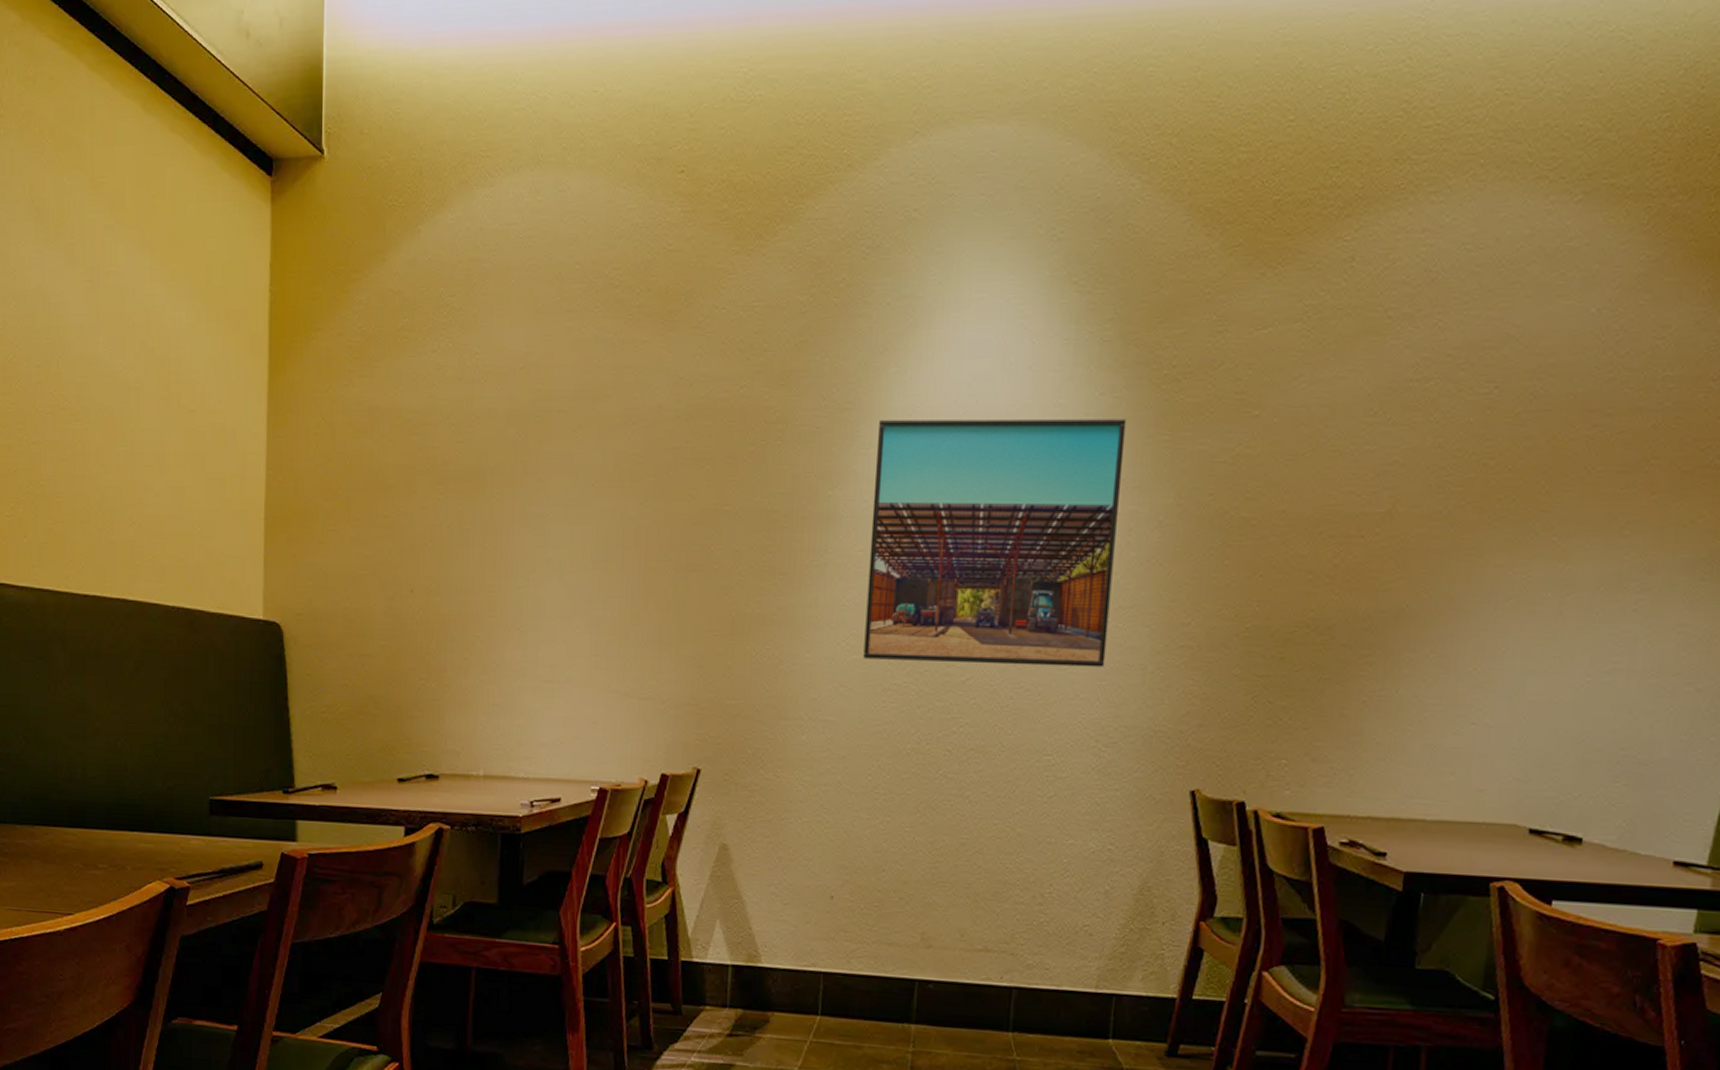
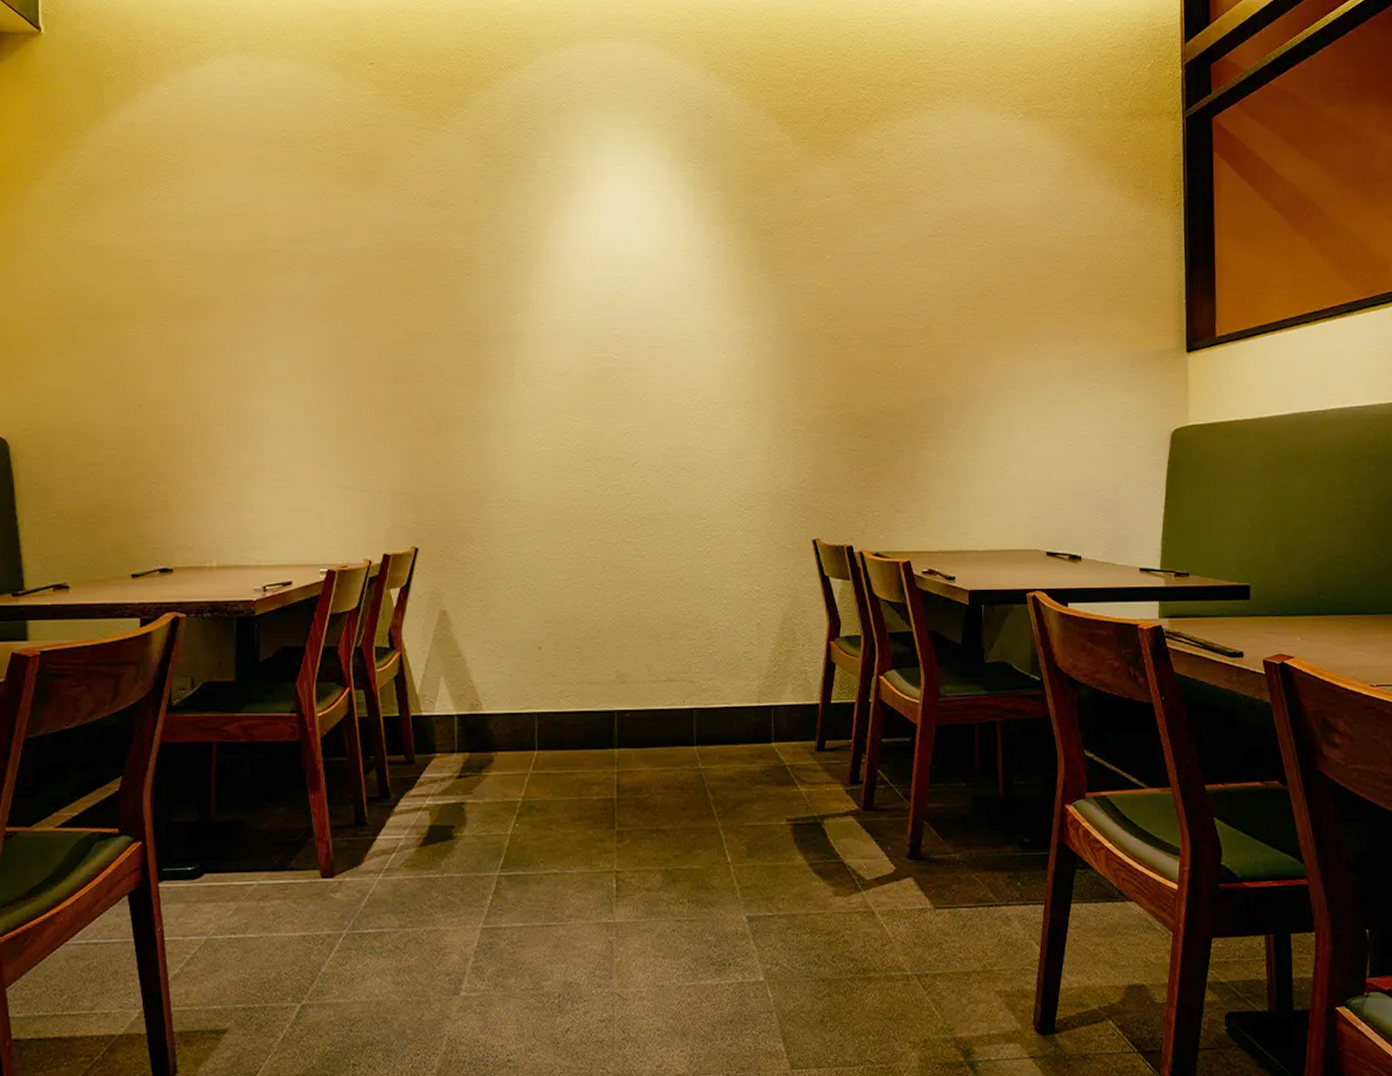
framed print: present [863,419,1127,668] -> none [548,261,740,450]

